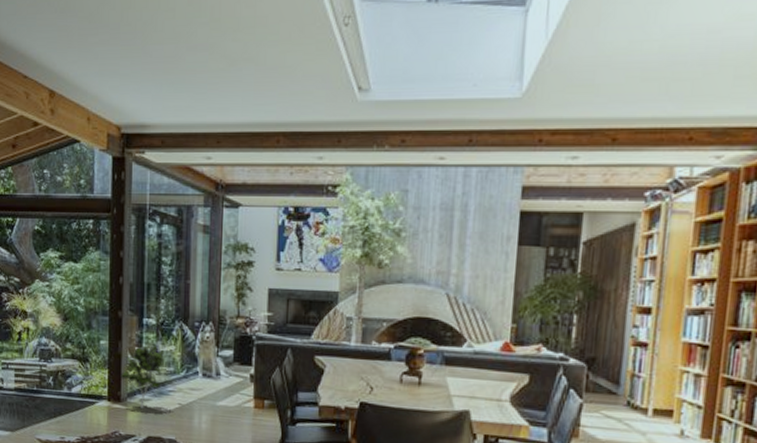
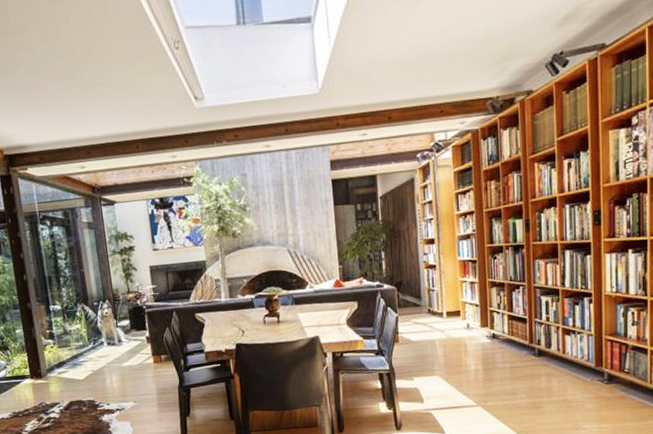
indoor plant: present [120,345,164,409] -> none [38,327,75,380]

